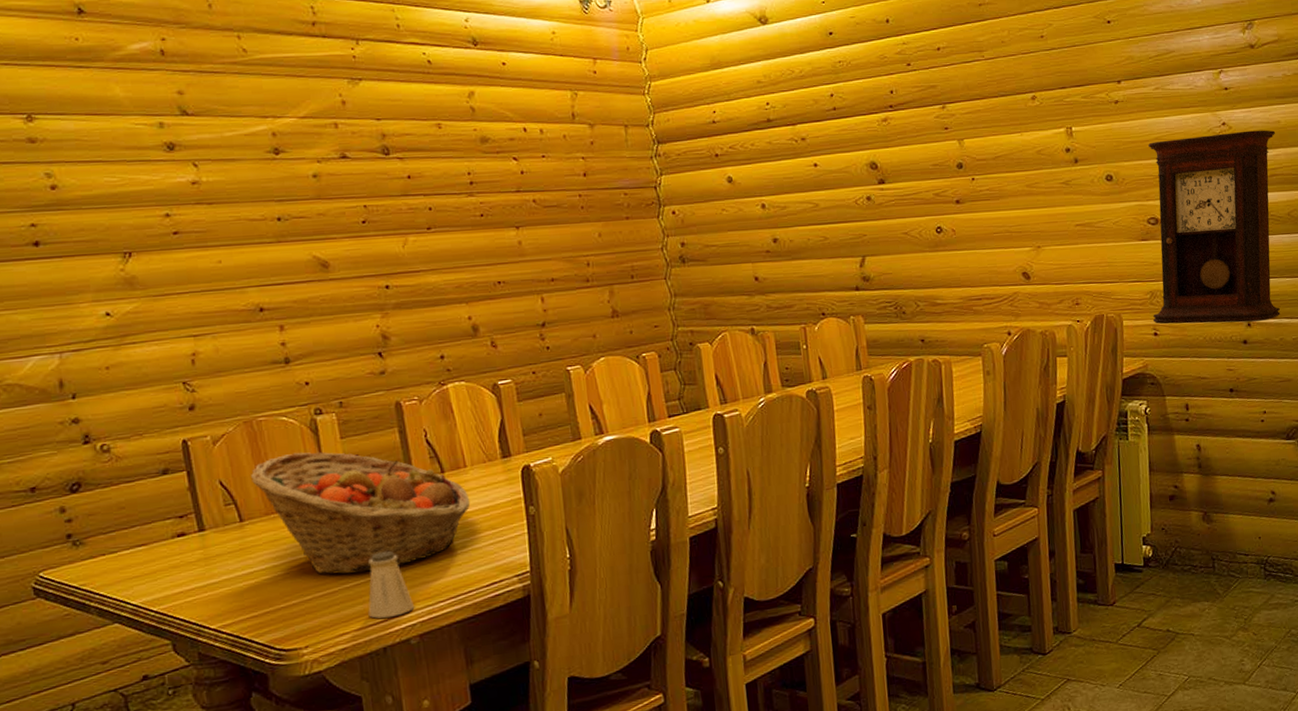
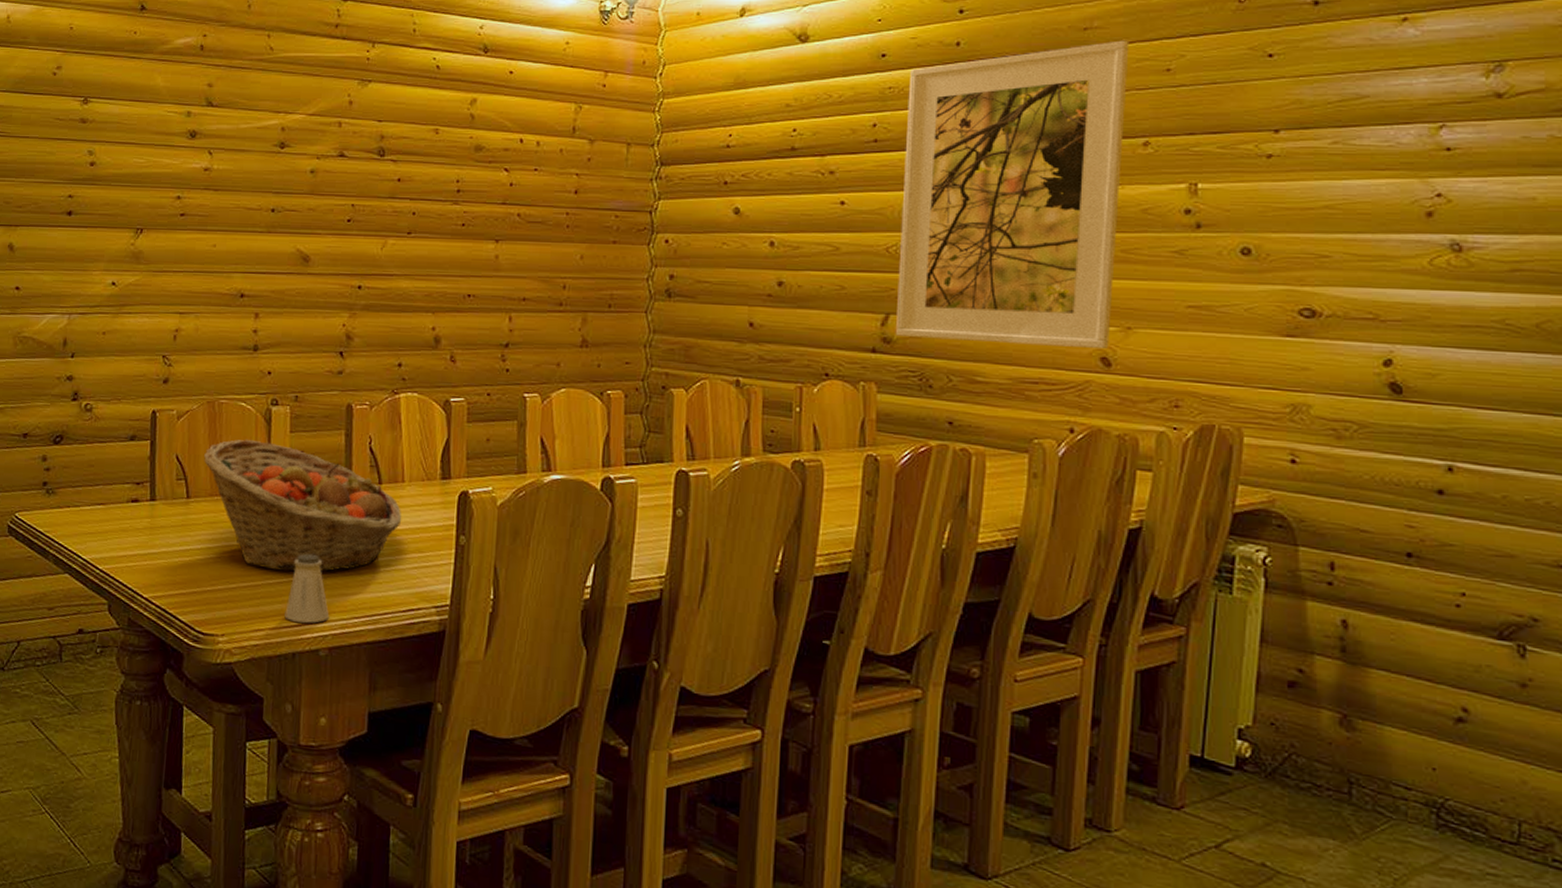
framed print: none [853,13,1027,274] -> present [896,40,1130,350]
pendulum clock: present [1148,130,1280,325] -> none [1292,207,1526,468]

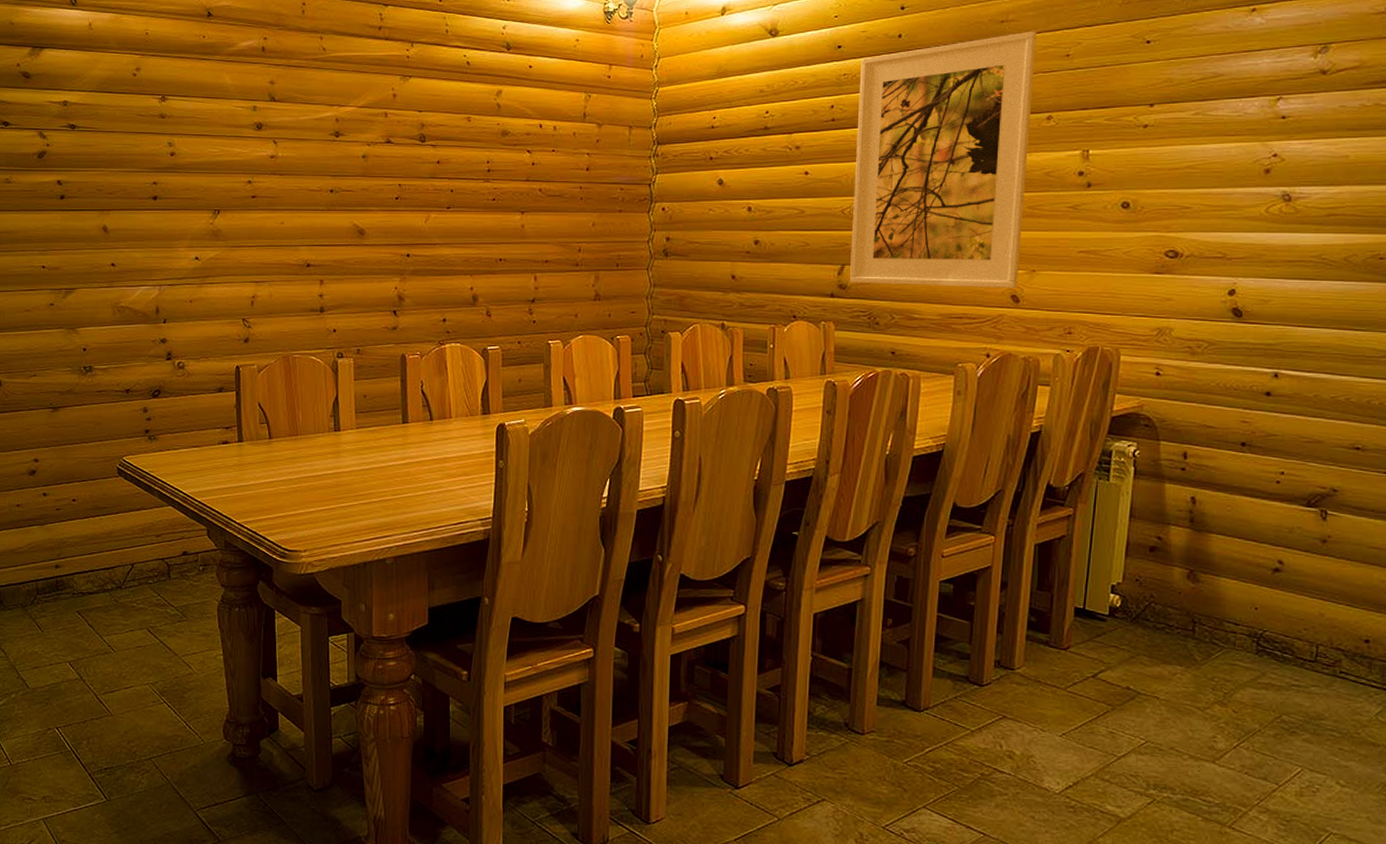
fruit basket: present [204,439,402,572] -> none [282,387,451,496]
saltshaker: present [284,554,330,623] -> none [356,481,394,538]

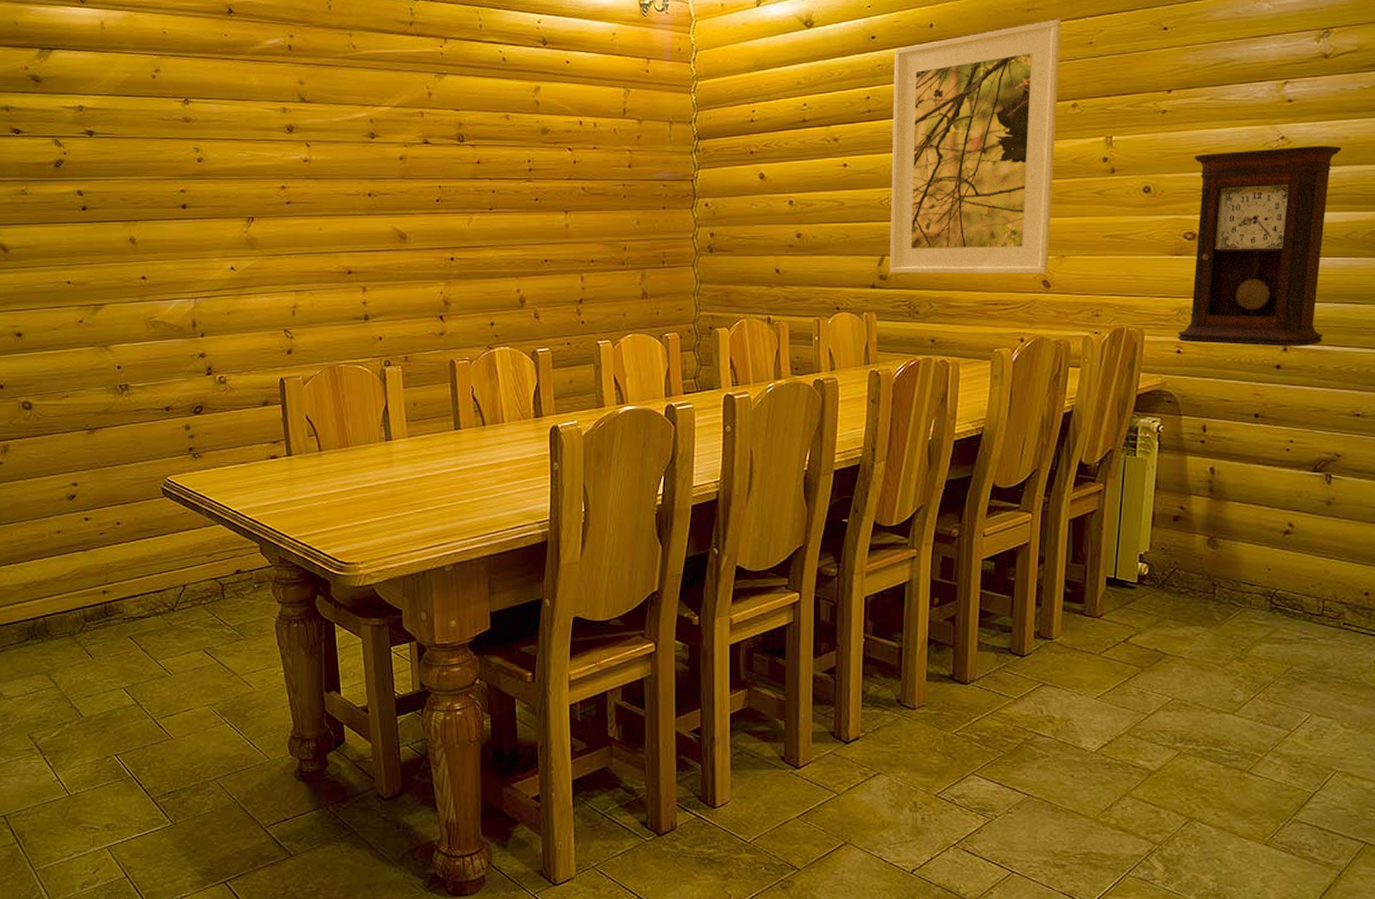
pendulum clock: none [1157,164,1340,374] -> present [1178,145,1341,347]

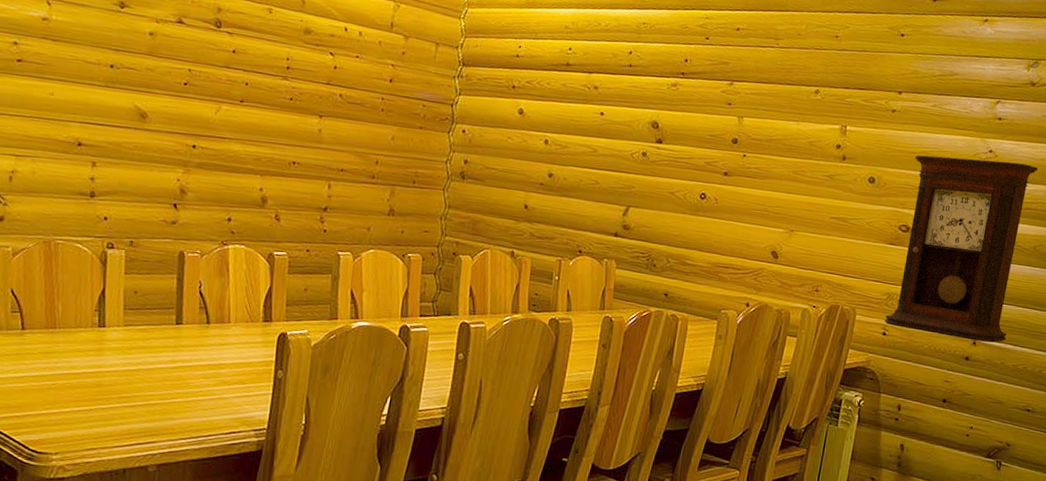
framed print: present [890,19,1062,274] -> none [633,8,814,246]

